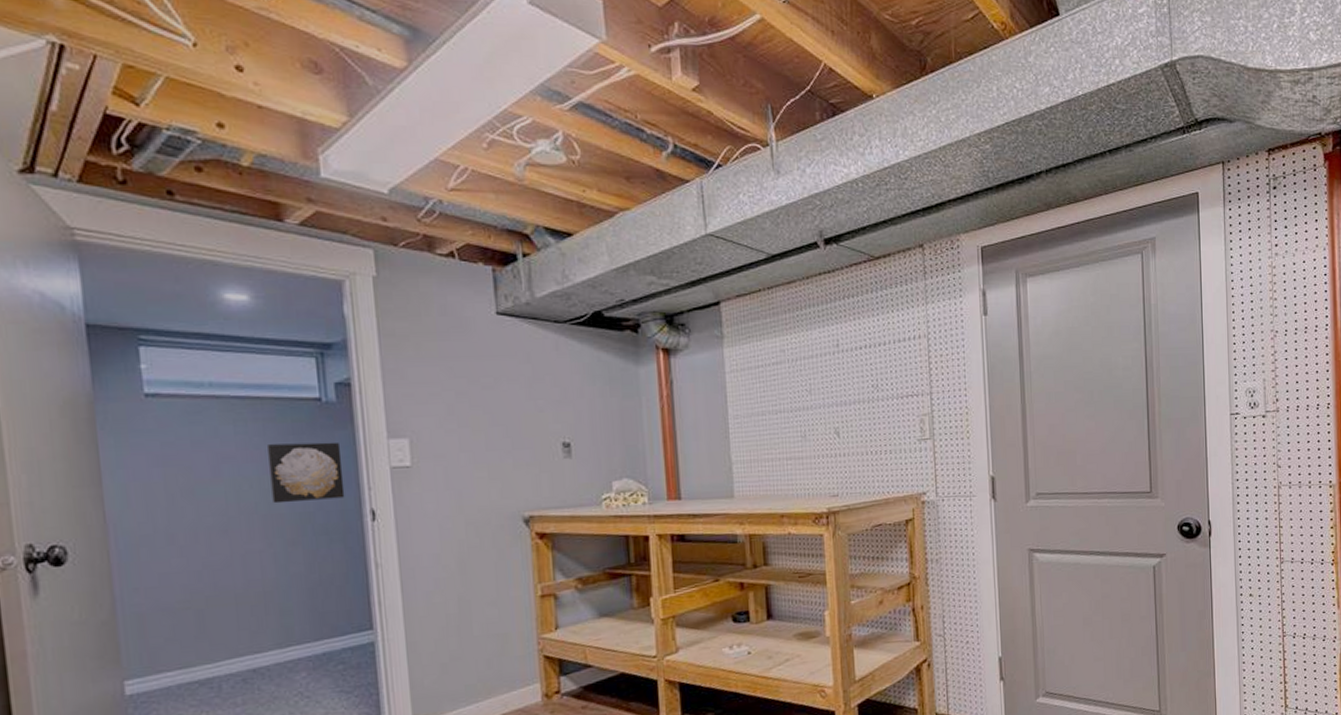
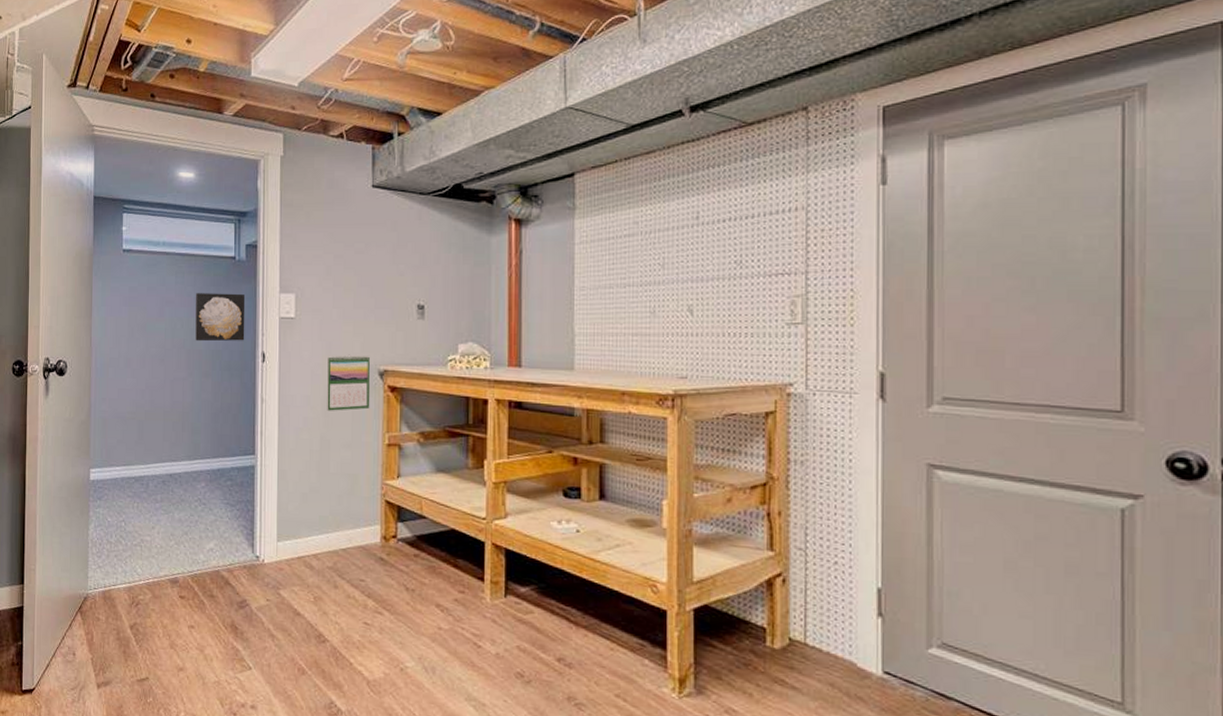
calendar: none [459,502,517,568] -> present [327,354,370,411]

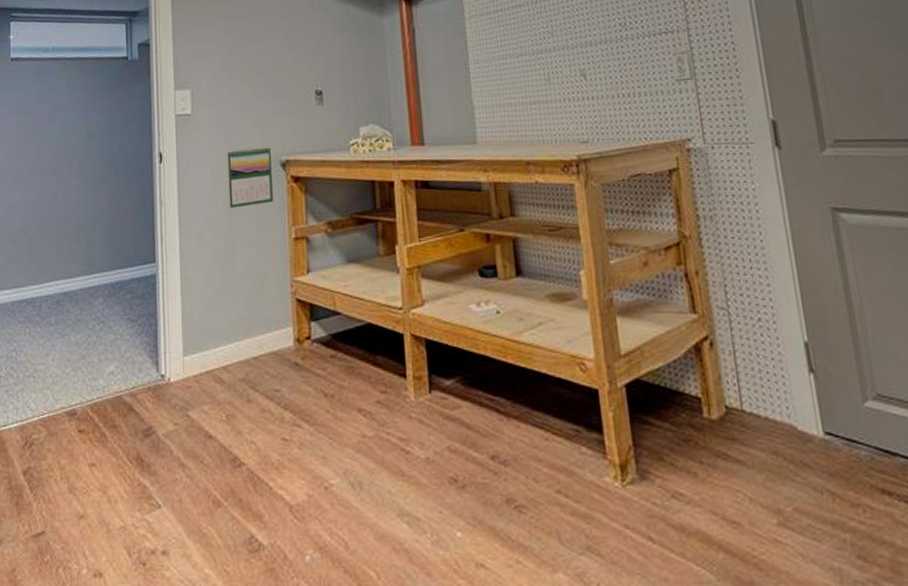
wall art: present [195,293,245,342] -> none [88,93,140,147]

